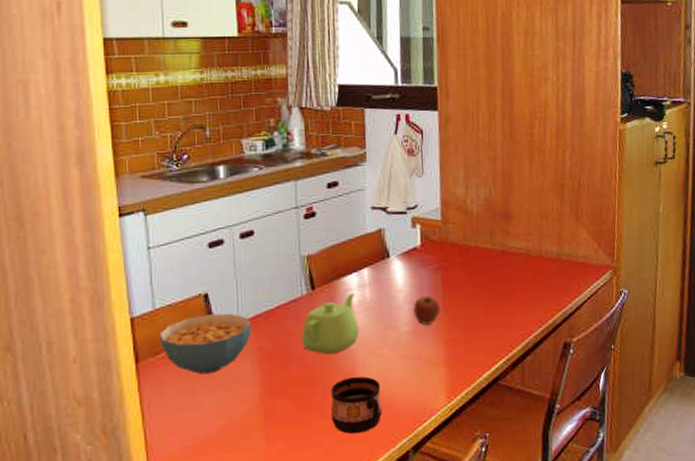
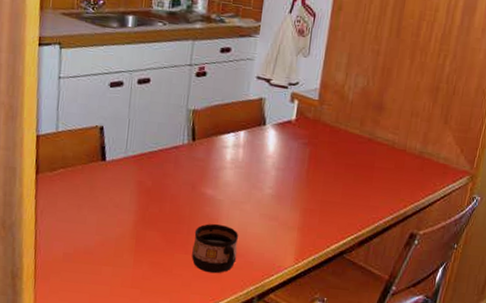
cereal bowl: present [159,313,252,375] -> none [58,144,136,196]
teapot: present [301,293,359,355] -> none [177,151,230,201]
fruit: present [413,295,441,325] -> none [278,165,304,192]

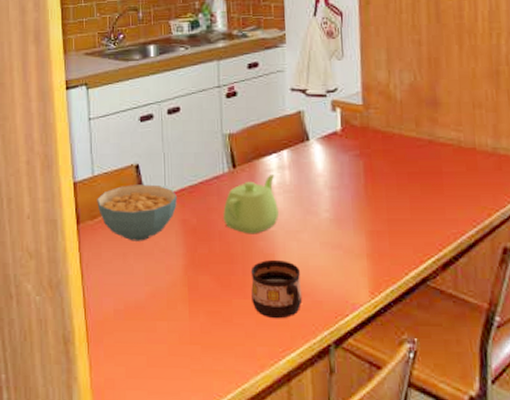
cereal bowl: none [58,144,136,196] -> present [97,184,177,241]
teapot: none [177,151,230,201] -> present [223,175,279,234]

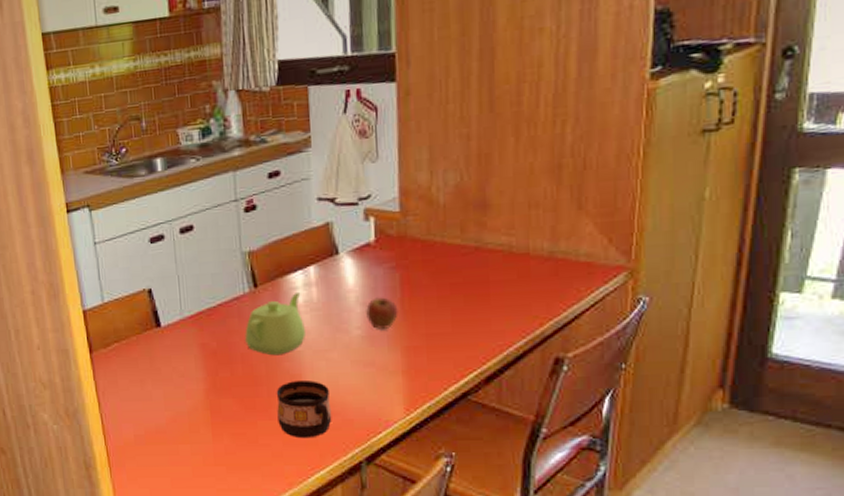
cereal bowl: present [97,184,177,241] -> none [109,309,195,368]
fruit: none [333,182,363,213] -> present [366,297,398,329]

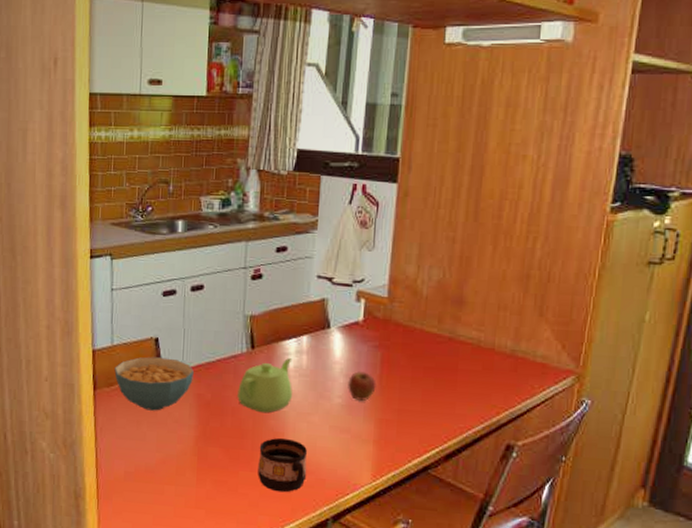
cereal bowl: none [109,309,195,368] -> present [114,357,194,411]

